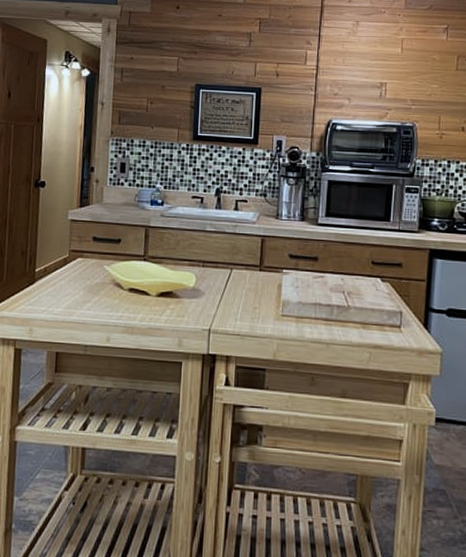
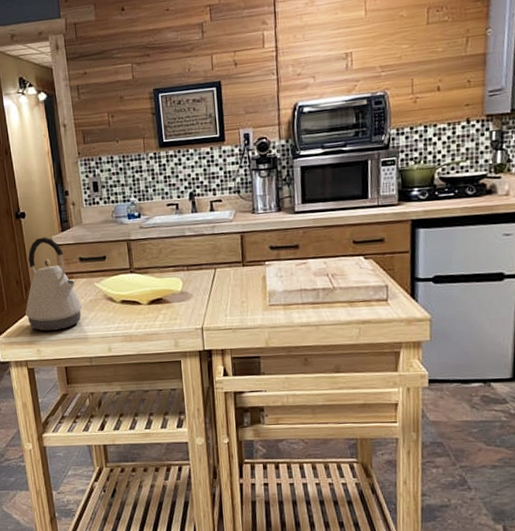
kettle: none [24,210,88,311] -> present [25,237,83,331]

